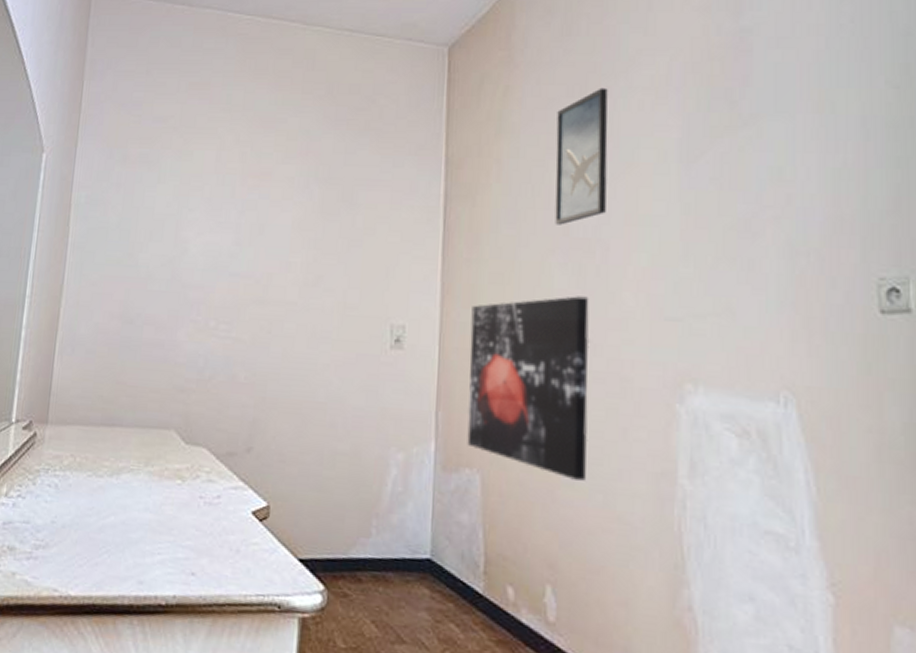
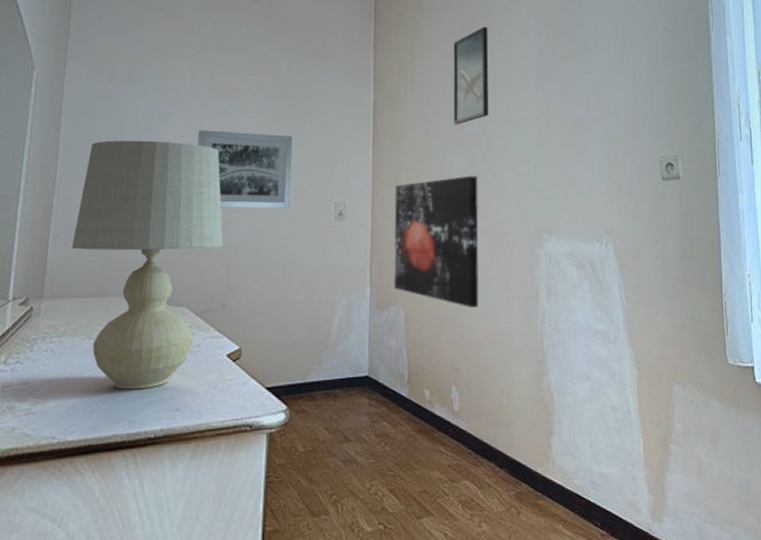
table lamp: none [78,237,251,544] -> present [71,140,223,390]
wall art: none [222,226,339,331] -> present [197,130,293,209]

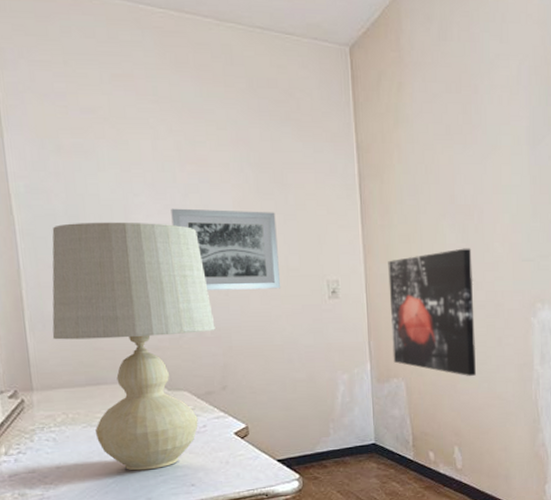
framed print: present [453,26,489,125] -> none [440,85,479,196]

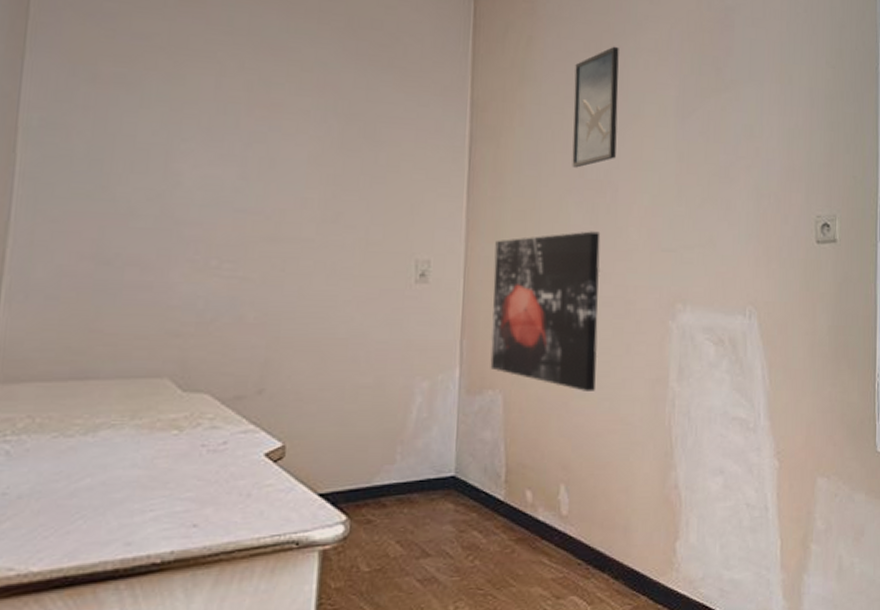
table lamp: present [52,222,216,471] -> none [35,168,261,502]
wall art: present [171,208,281,290] -> none [225,159,360,267]
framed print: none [440,85,479,196] -> present [572,46,619,168]

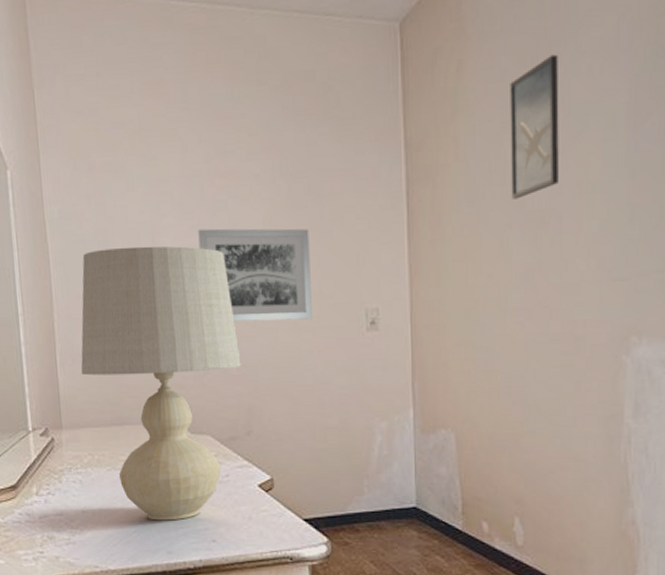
table lamp: none [35,168,261,502] -> present [81,246,241,521]
wall art: none [225,159,360,267] -> present [198,228,314,322]
wall art: present [490,231,601,391] -> none [438,265,547,429]

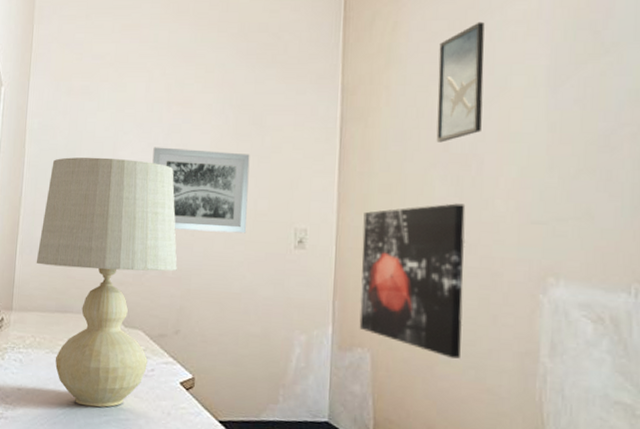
wall art: none [438,265,547,429] -> present [359,203,466,359]

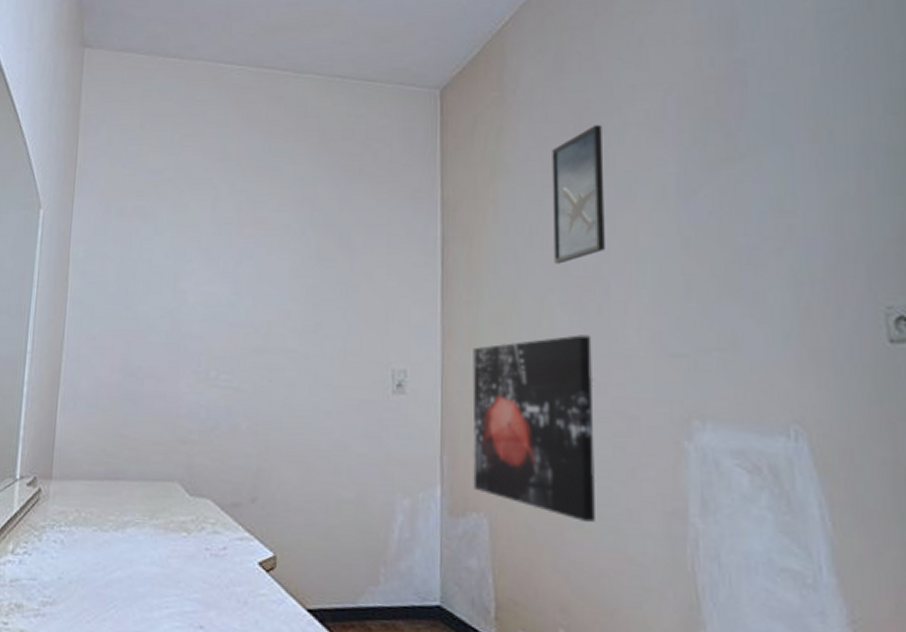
table lamp: present [36,157,178,408] -> none [81,290,253,598]
wall art: present [152,147,250,234] -> none [221,276,337,377]

